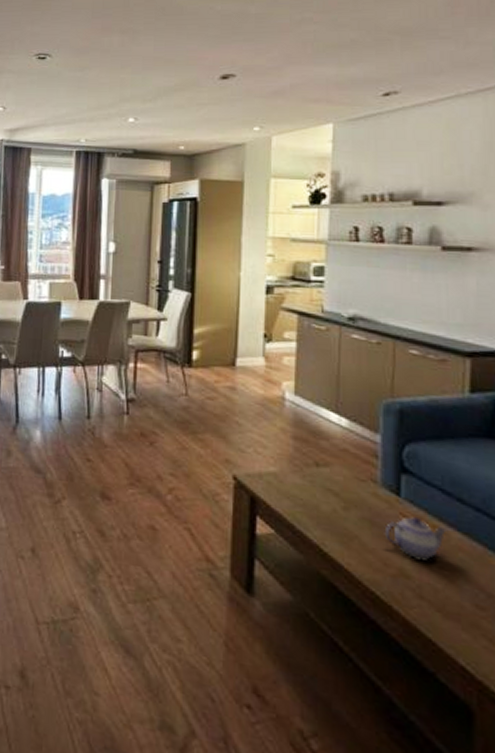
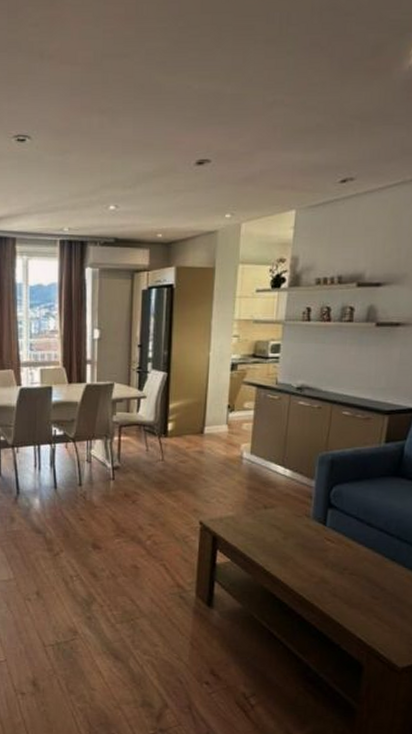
teapot: present [384,516,447,560] -> none [312,539,357,569]

